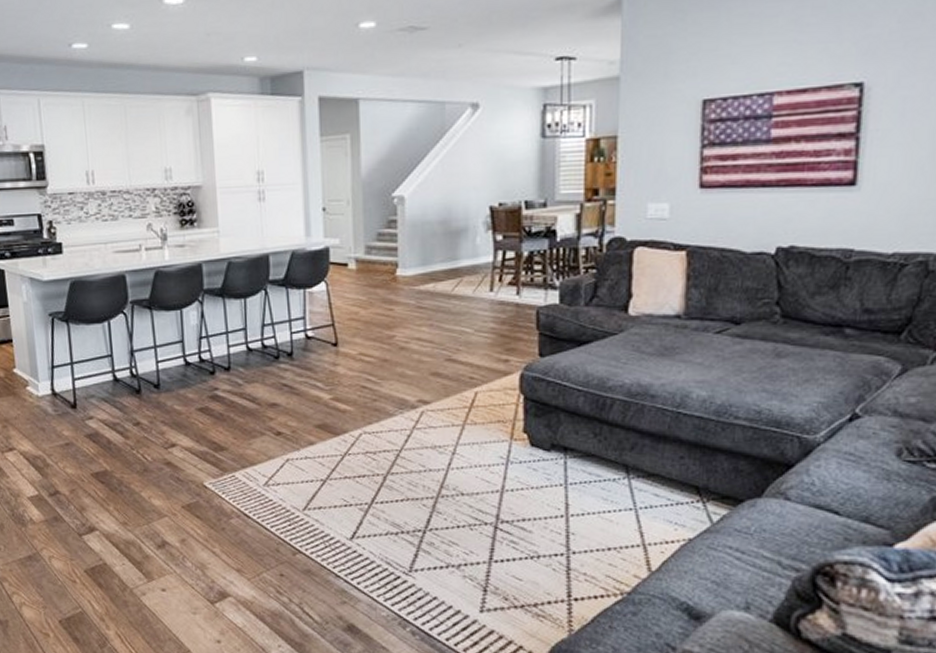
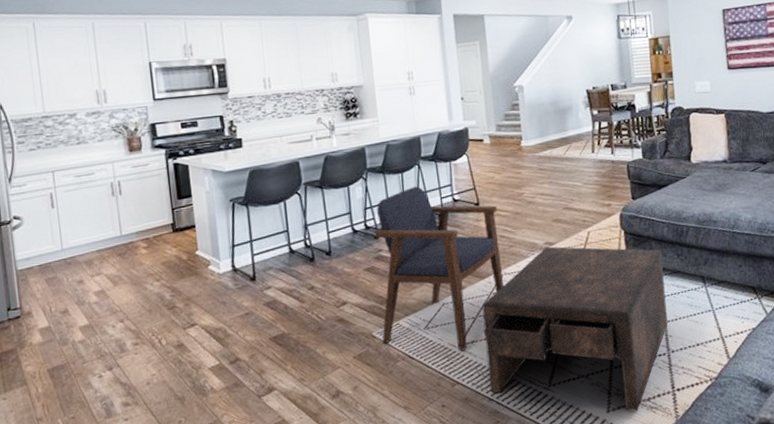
armchair: none [210,316,363,516] -> present [374,186,504,351]
coffee table: none [333,405,572,618] -> present [482,246,668,412]

